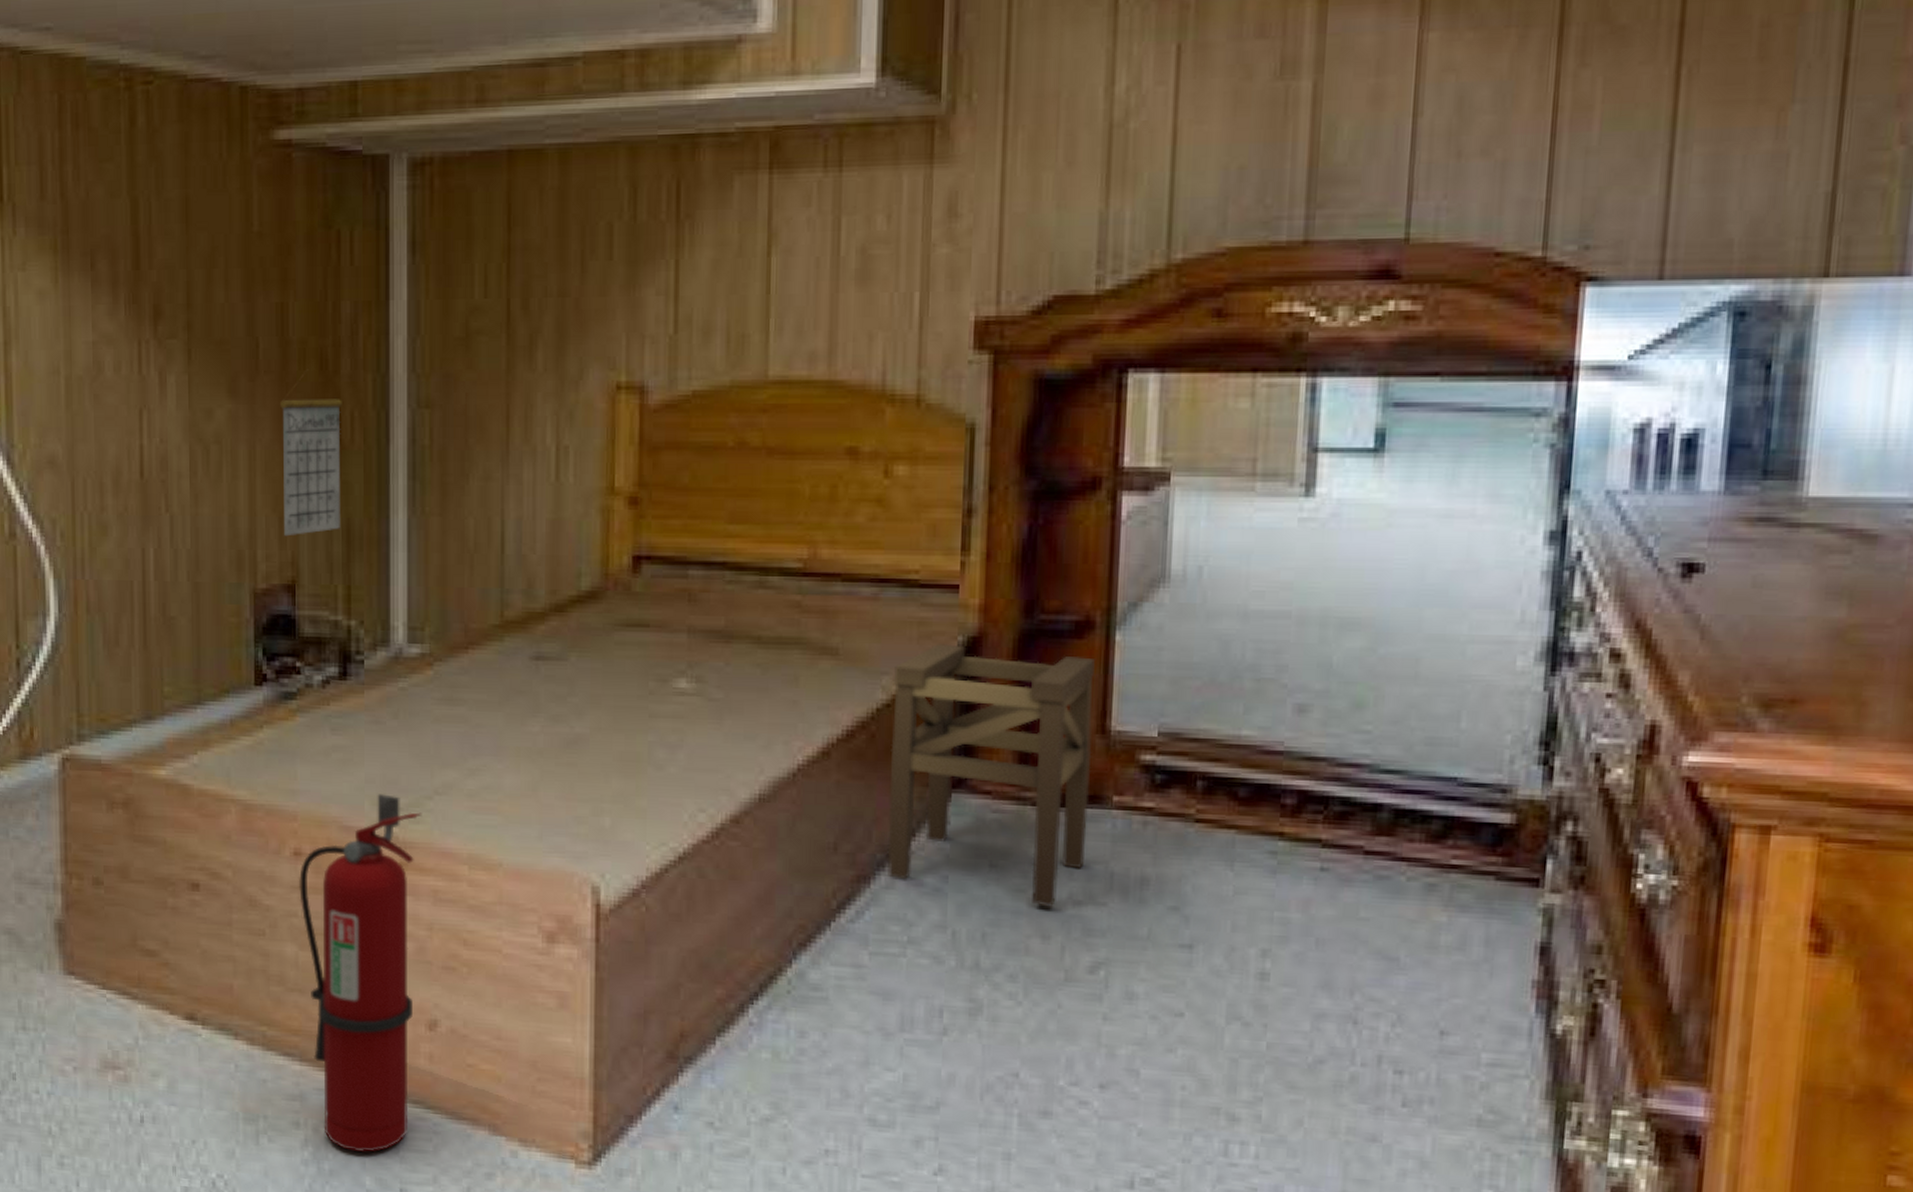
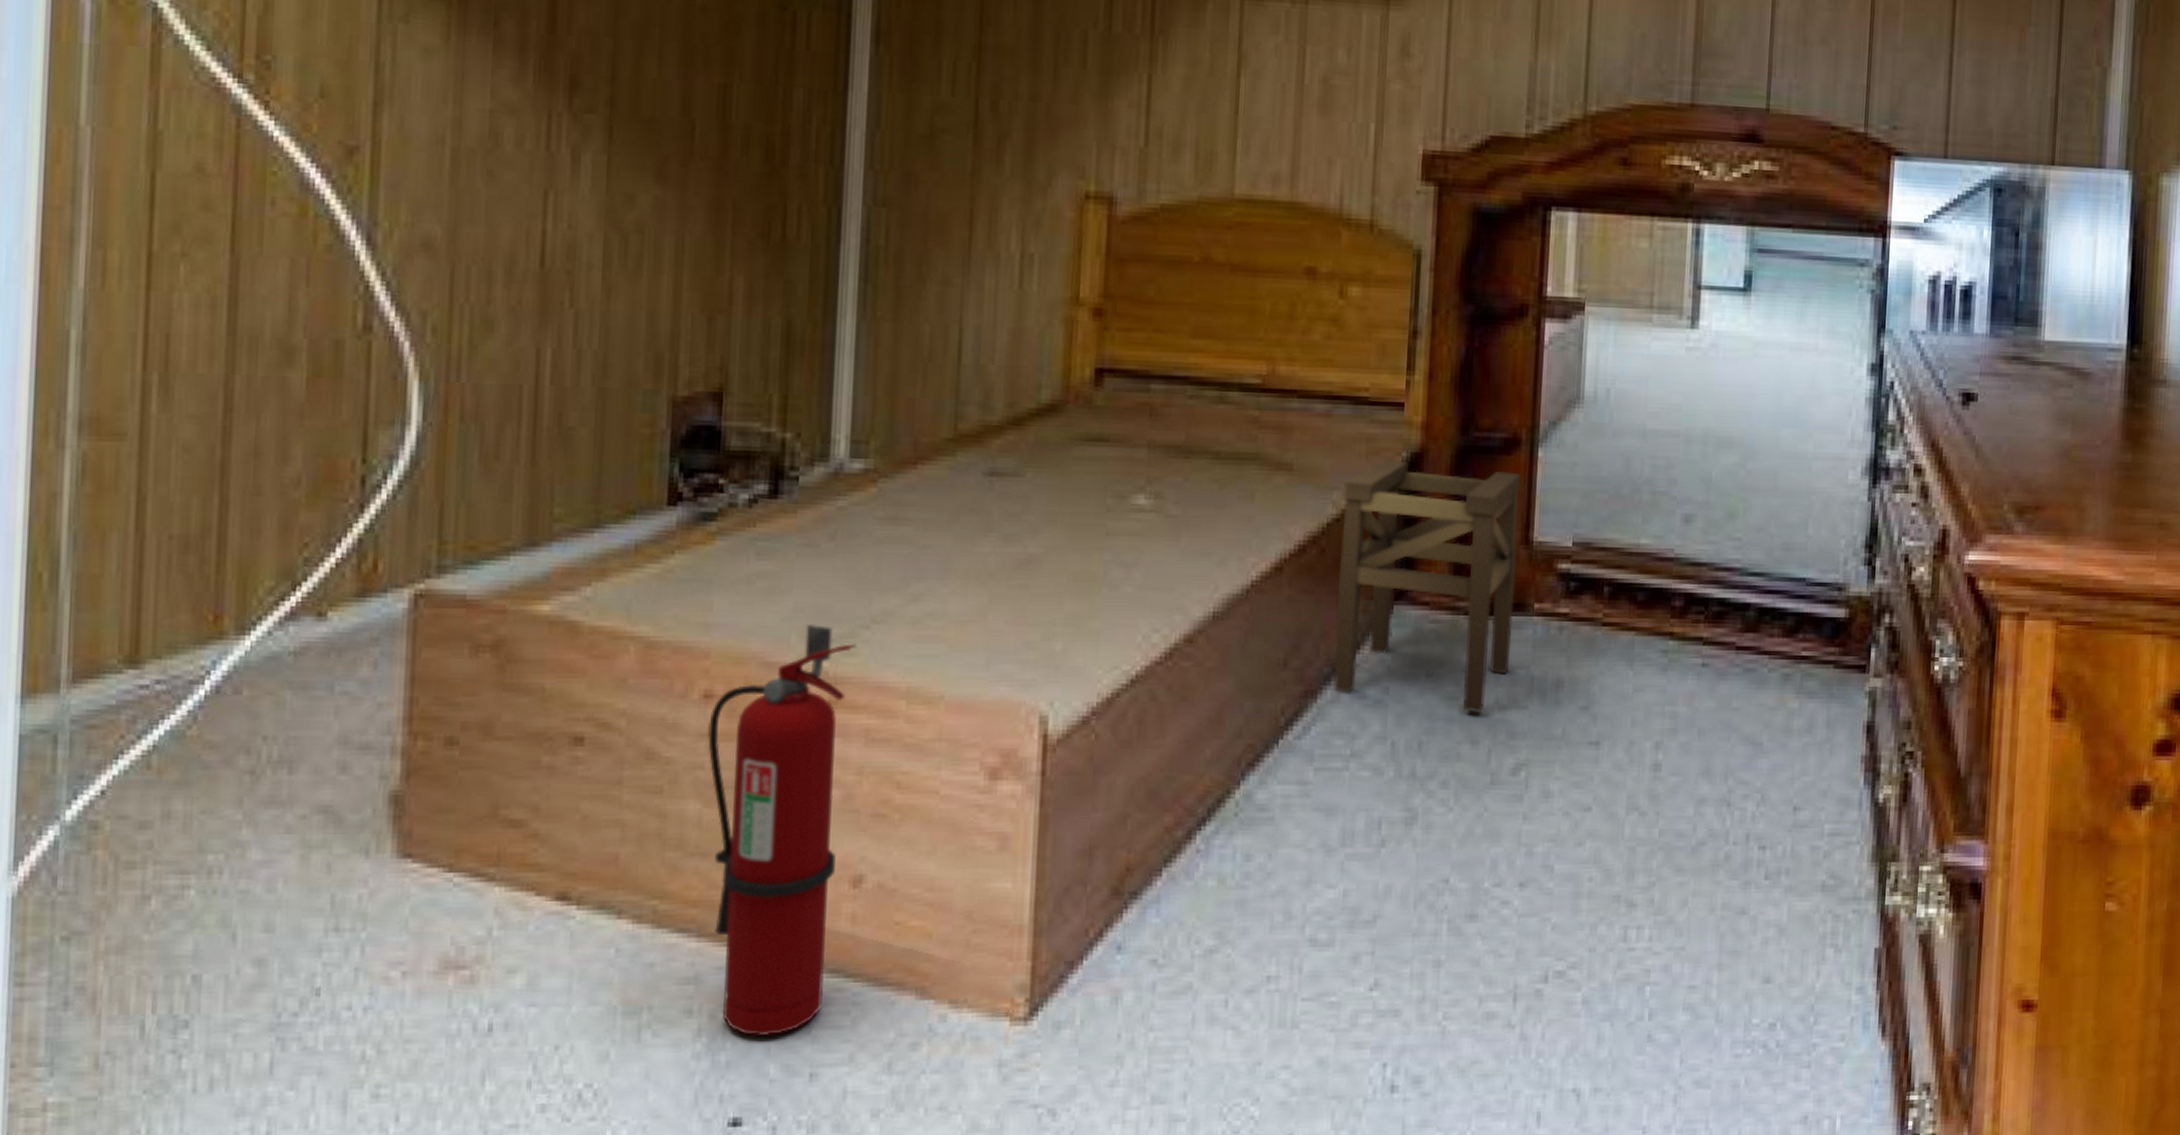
calendar: present [280,369,342,537] -> none [713,157,789,339]

